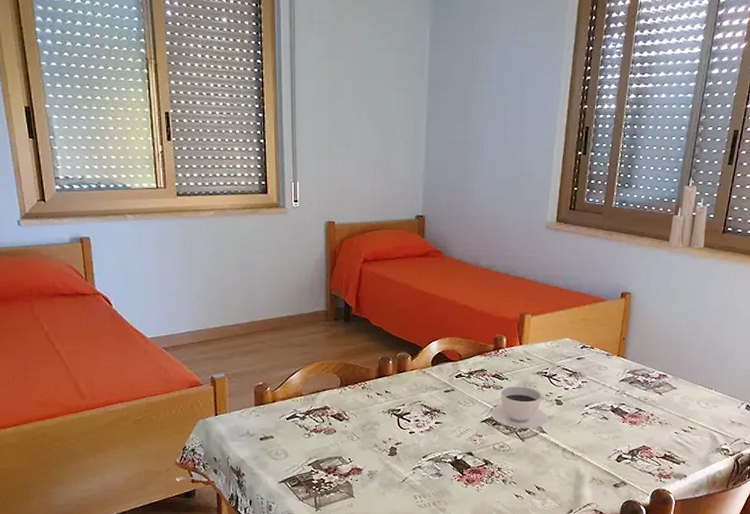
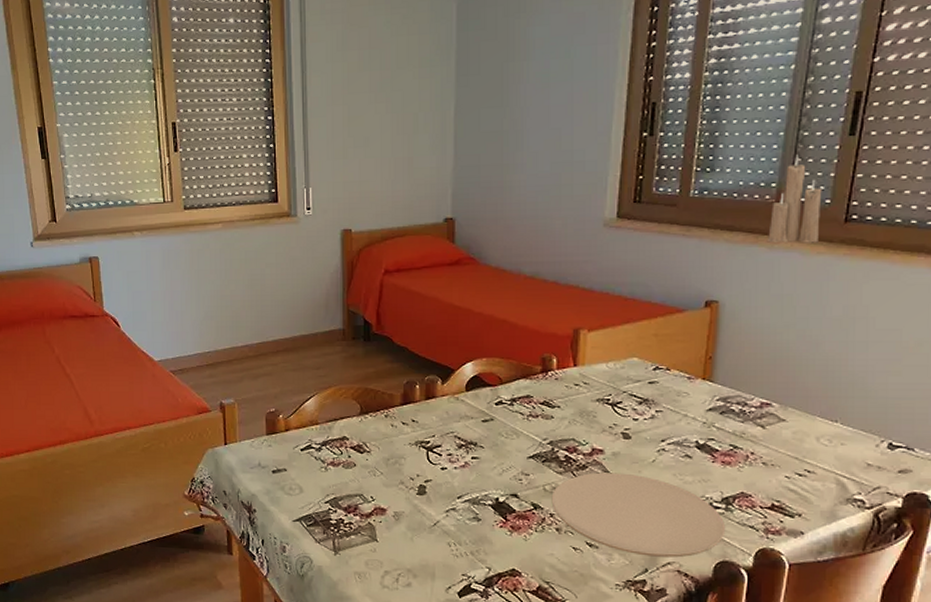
teacup: present [491,386,548,429] -> none [540,416,613,468]
plate: none [499,433,631,500] -> present [551,472,726,558]

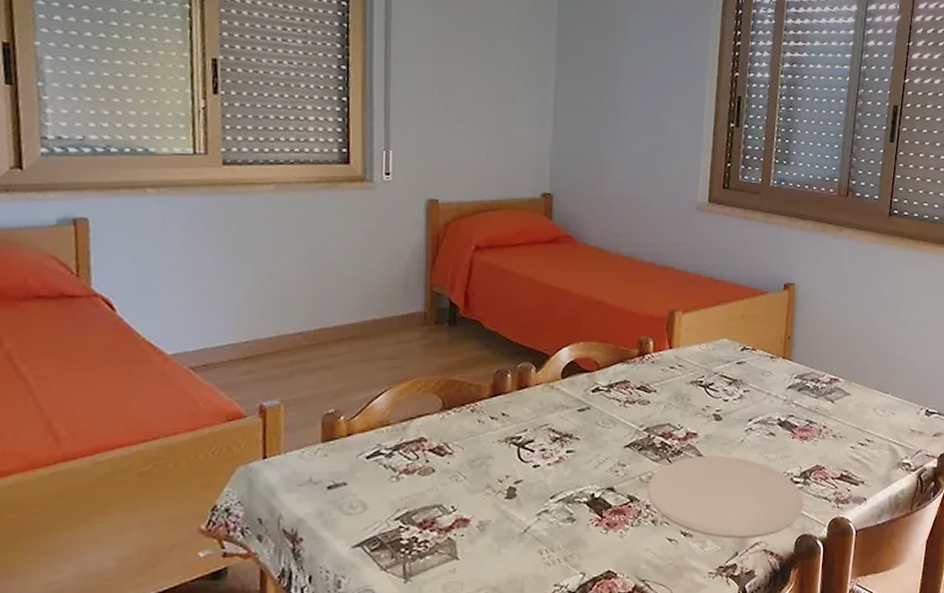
candle: present [766,154,822,244] -> none [831,155,872,233]

